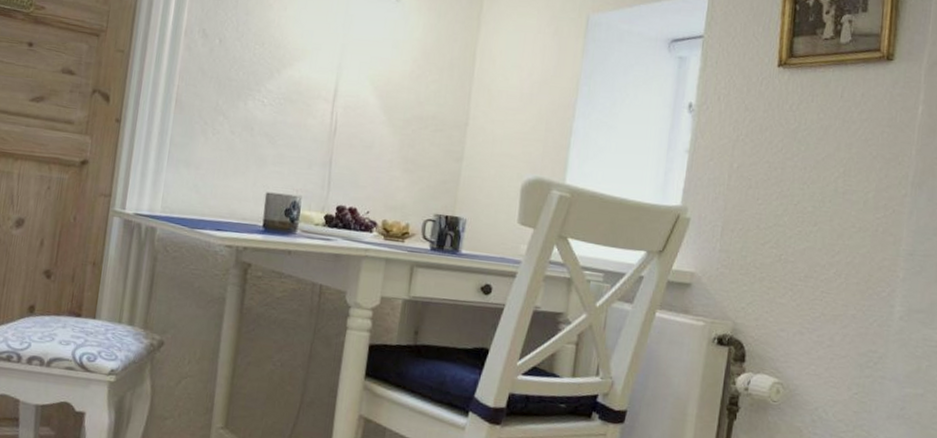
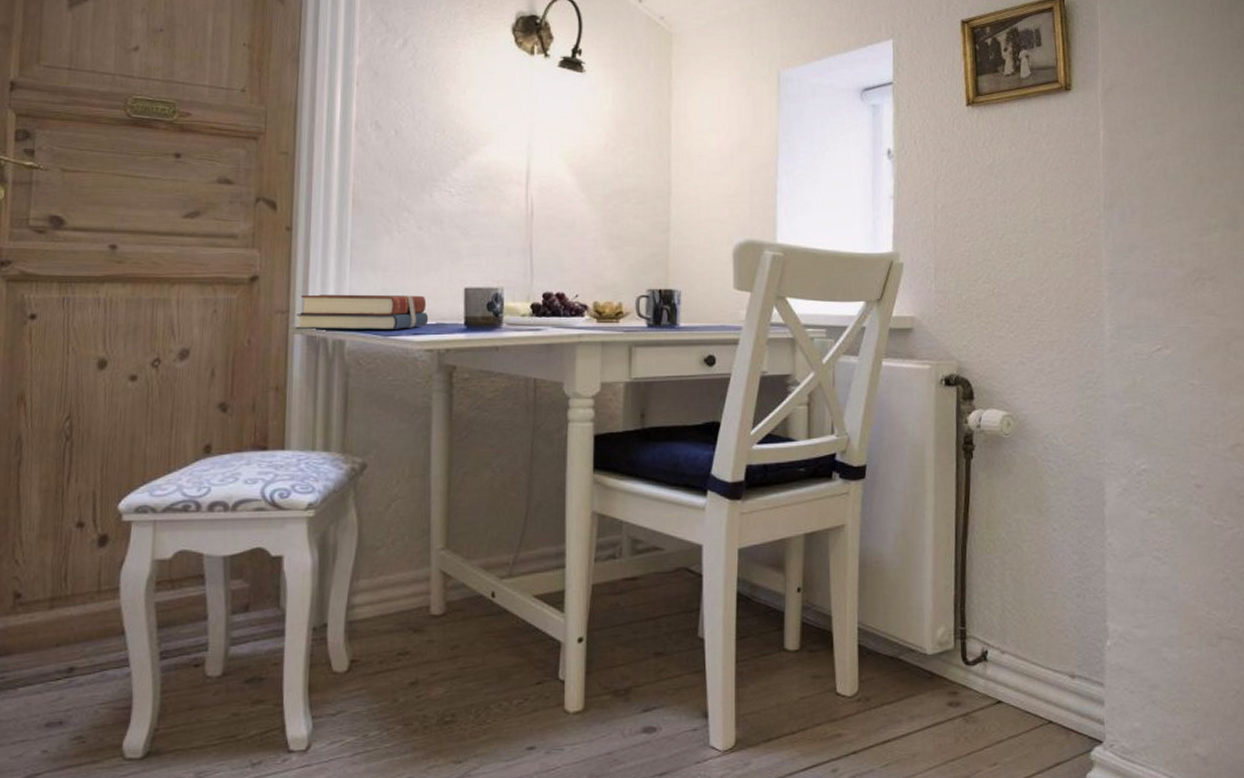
books: none [115,182,232,225] -> present [296,294,429,330]

